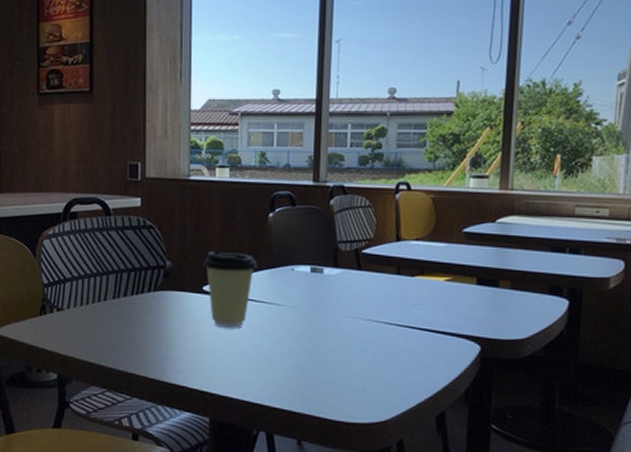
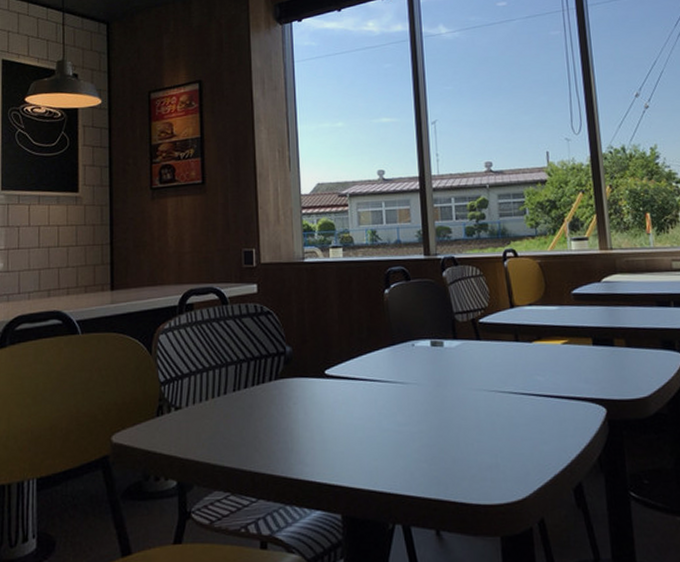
coffee cup: present [203,252,258,329] -> none [323,332,378,414]

